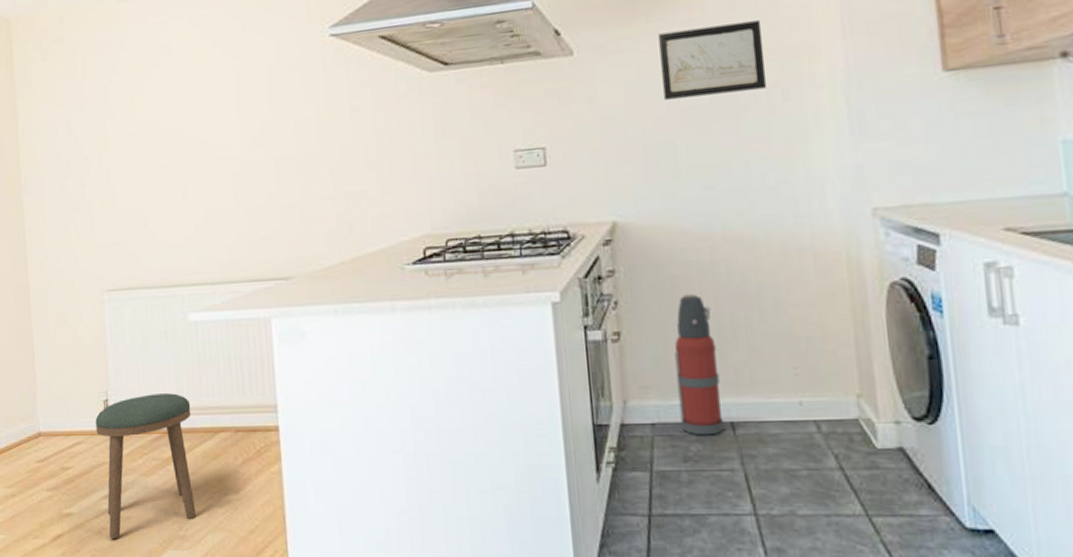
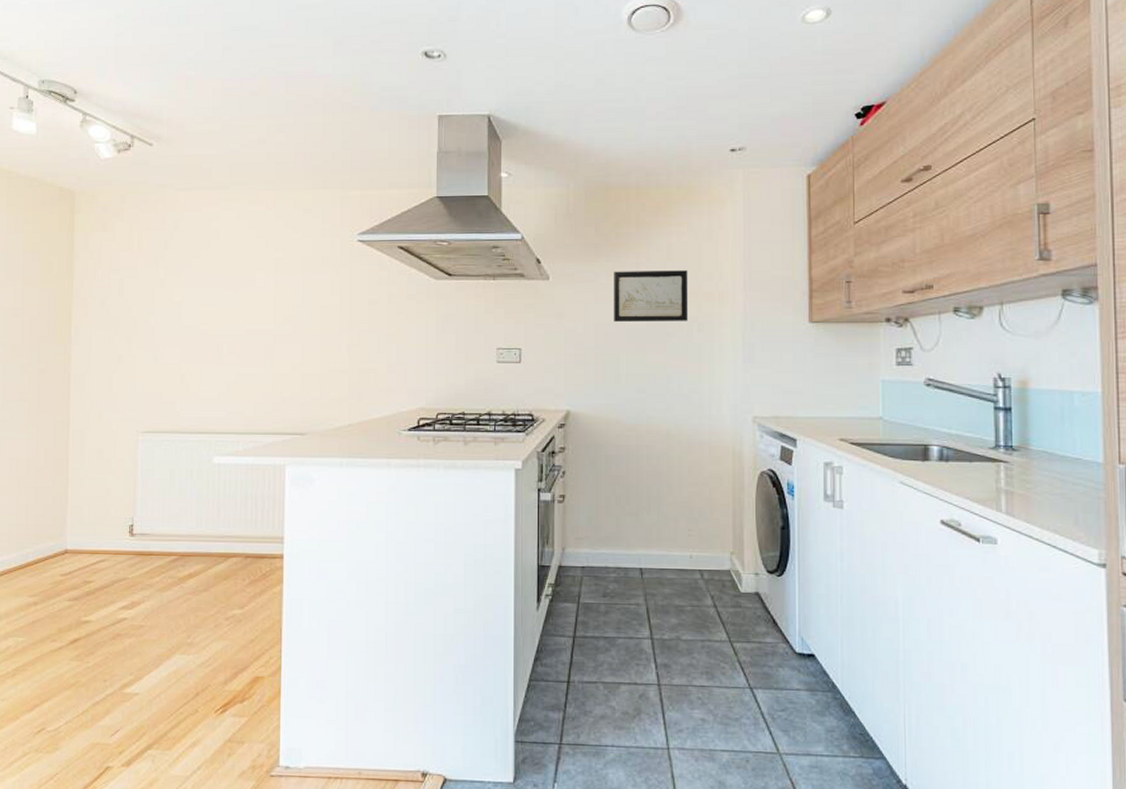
stool: present [95,393,197,540] -> none [120,522,208,644]
fire extinguisher: present [674,294,724,436] -> none [604,470,635,578]

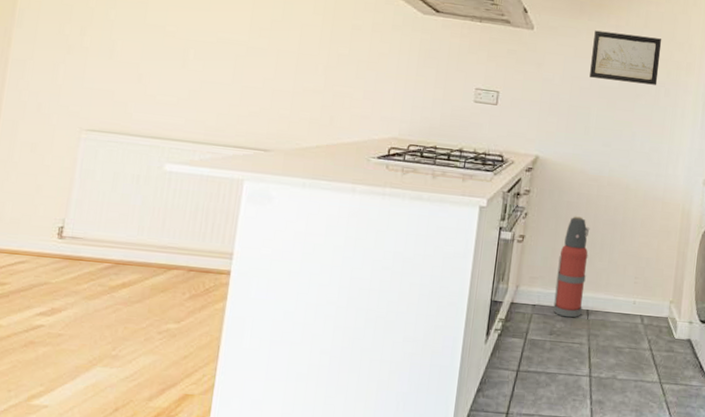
fire extinguisher: none [604,470,635,578] -> present [553,216,590,318]

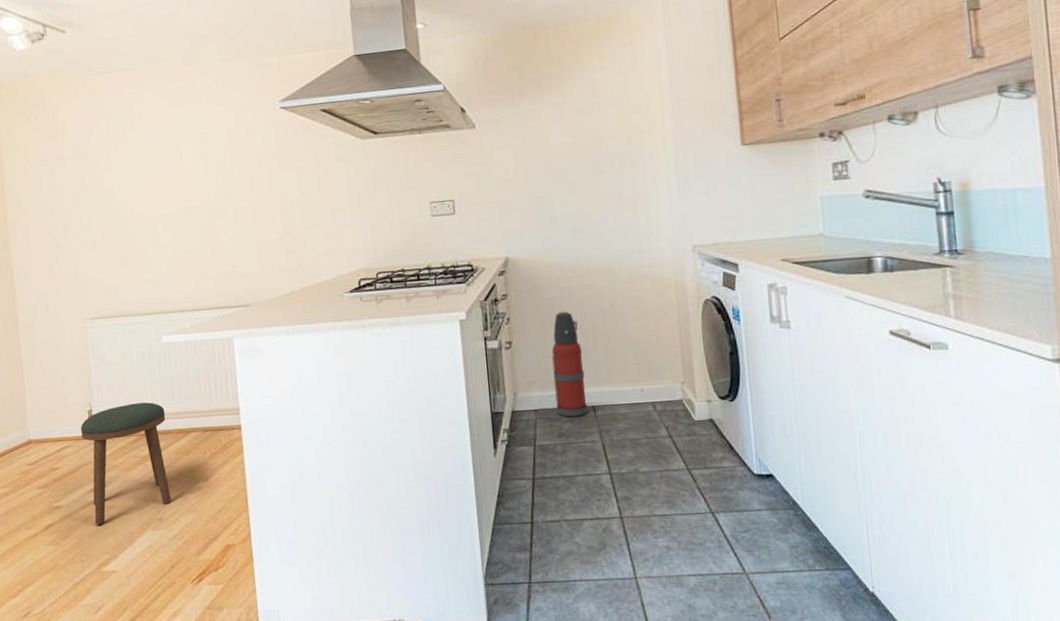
stool: none [35,227,150,353] -> present [80,402,172,525]
wall art: present [590,30,662,85] -> none [540,105,619,164]

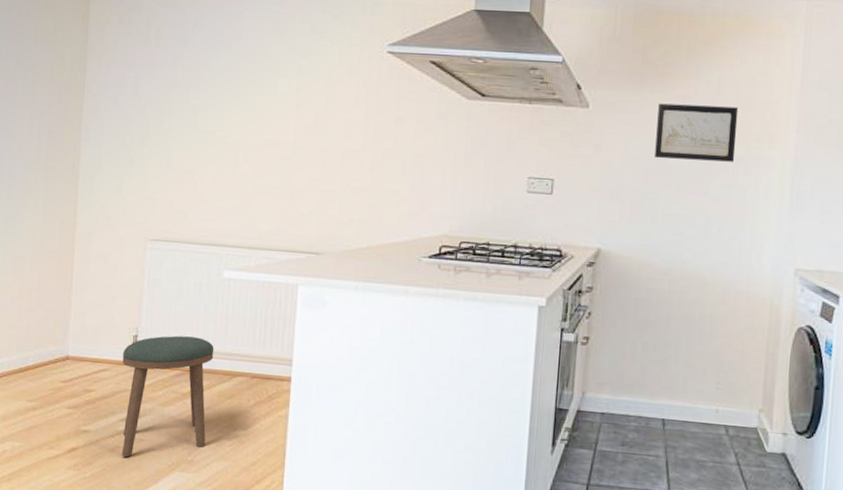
wall art: none [540,105,619,164] -> present [655,103,739,162]
fire extinguisher: present [552,311,588,417] -> none [624,314,662,428]

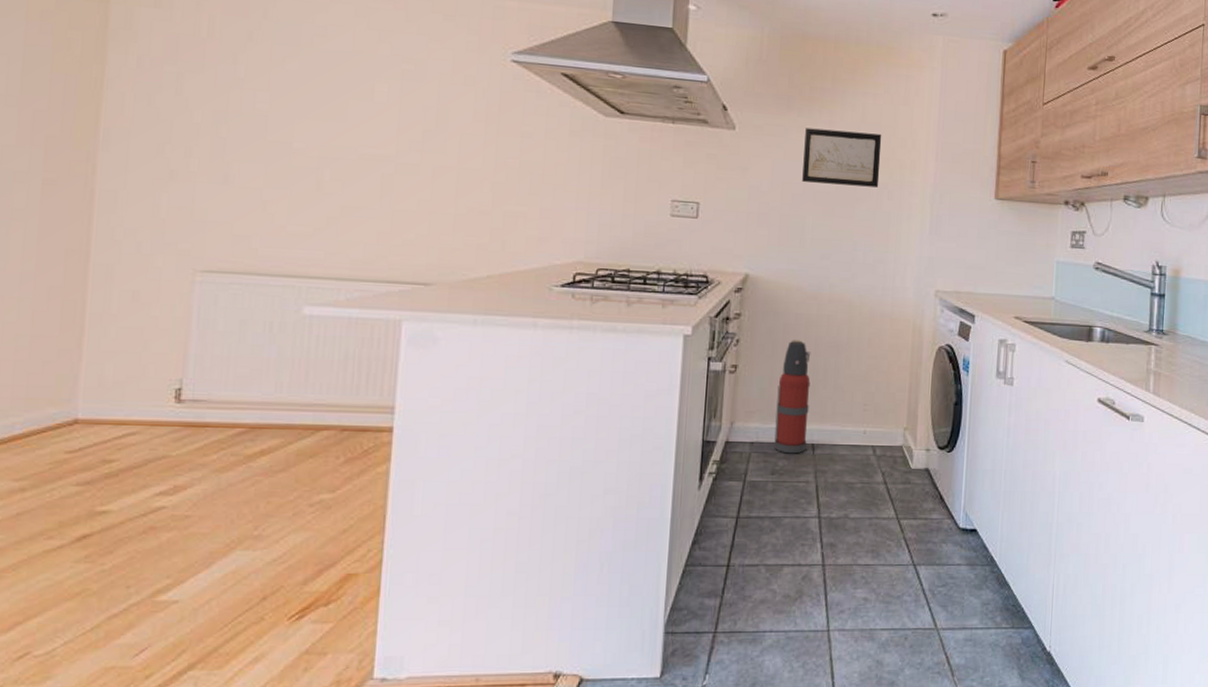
stool: present [121,335,214,458] -> none [158,386,291,540]
fire extinguisher: none [624,314,662,428] -> present [774,340,811,454]

